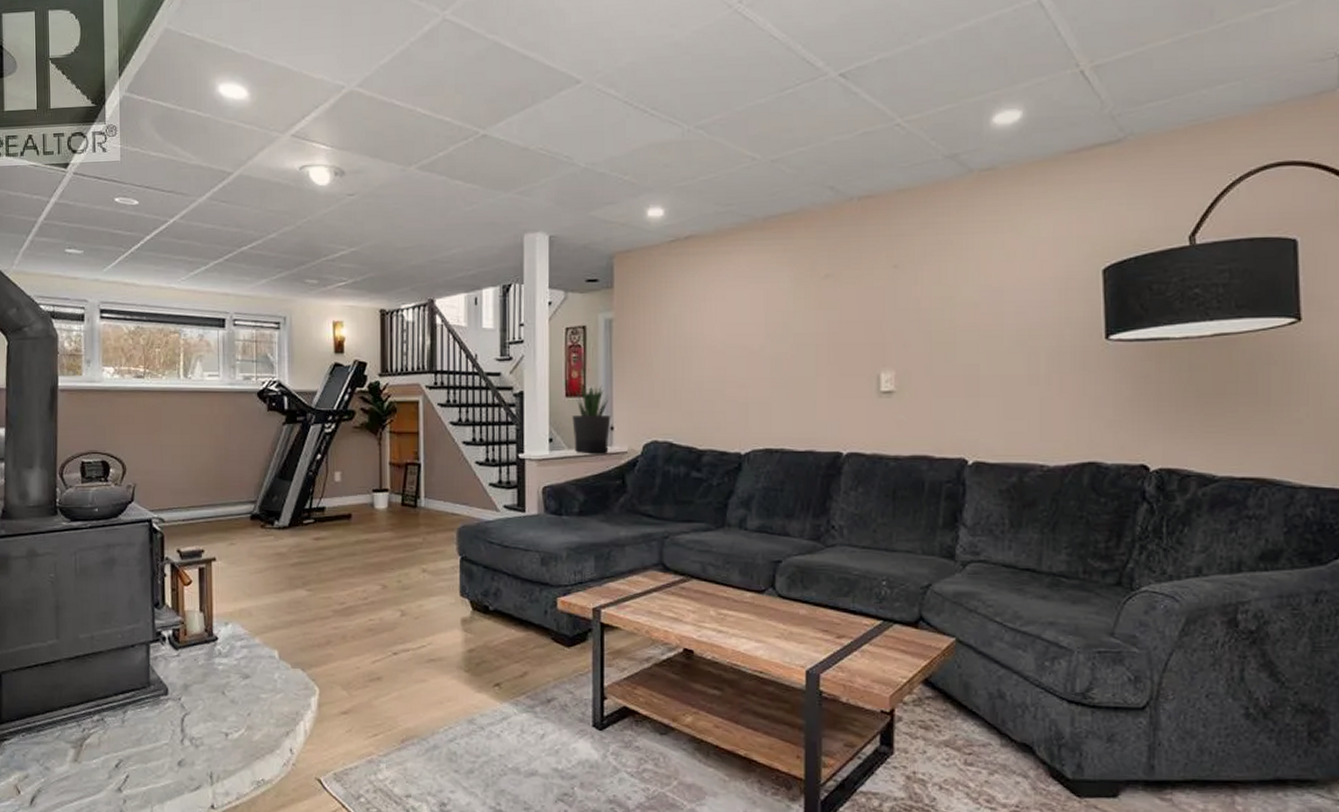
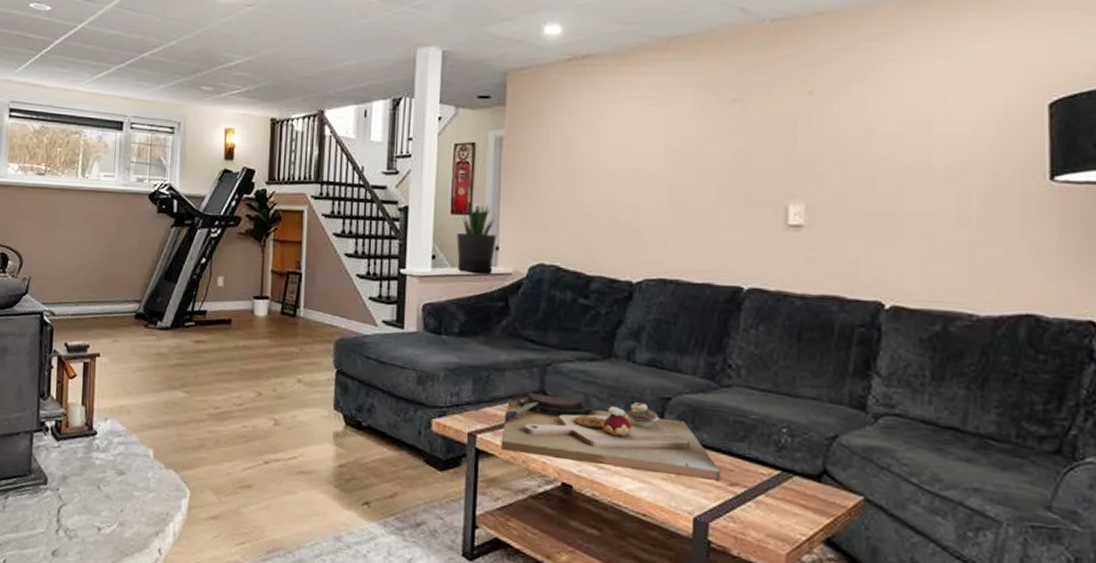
decorative tray: none [624,564,829,634] -> present [501,391,721,481]

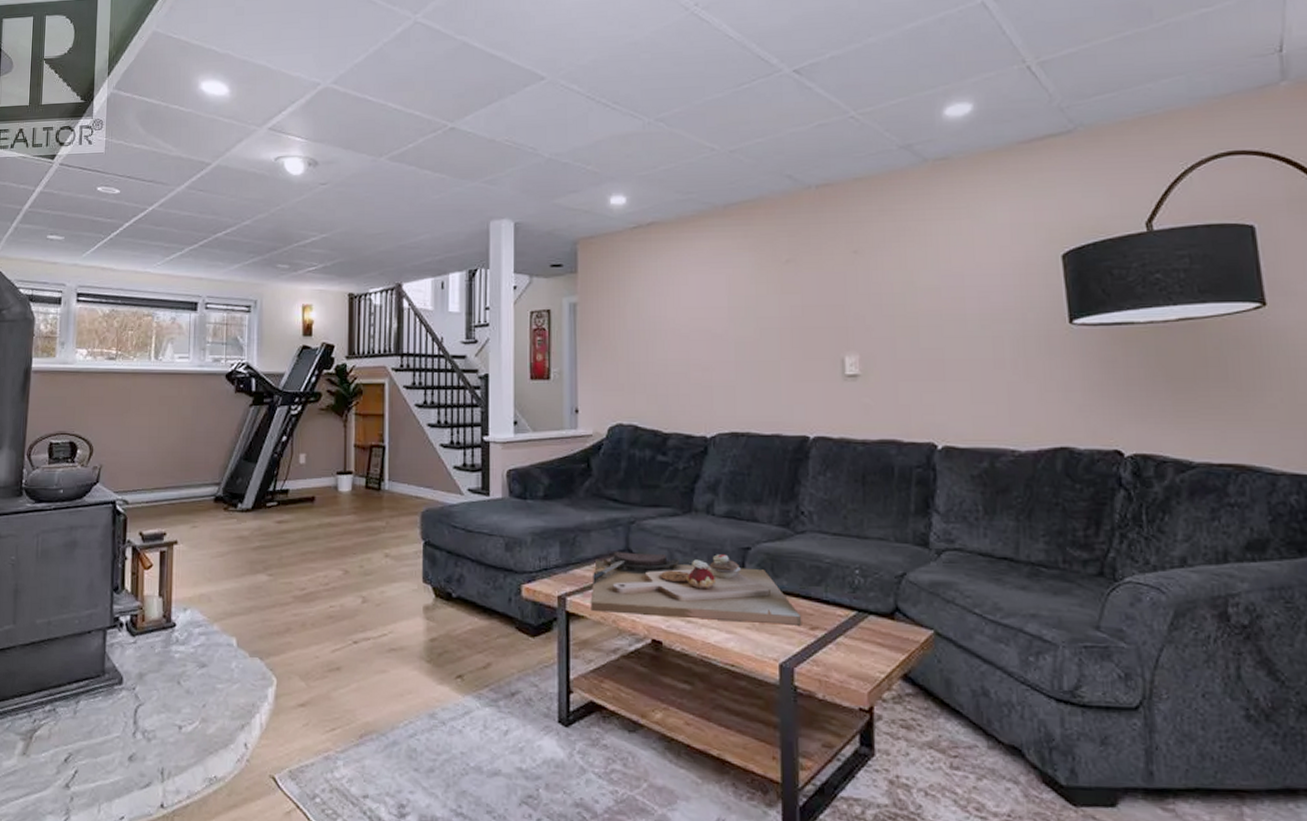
planter: present [456,200,497,275] -> none [537,365,576,437]

